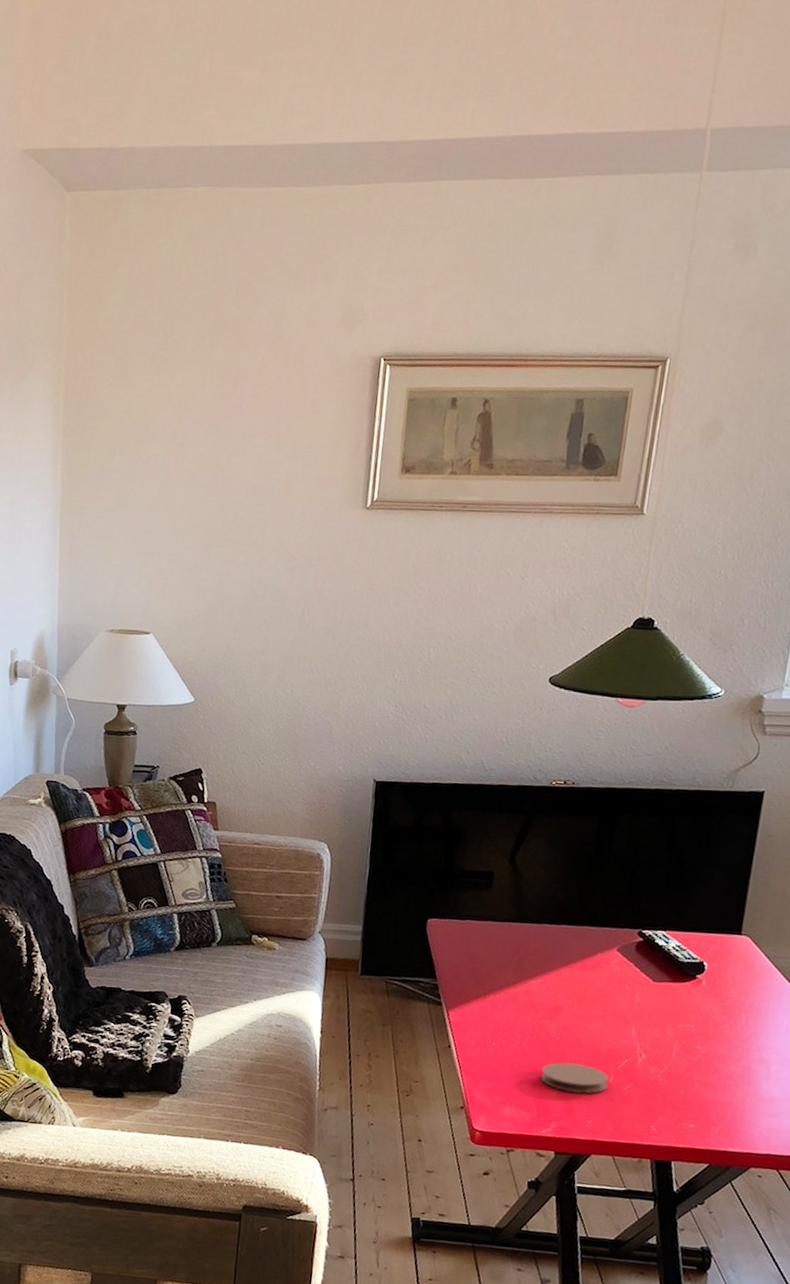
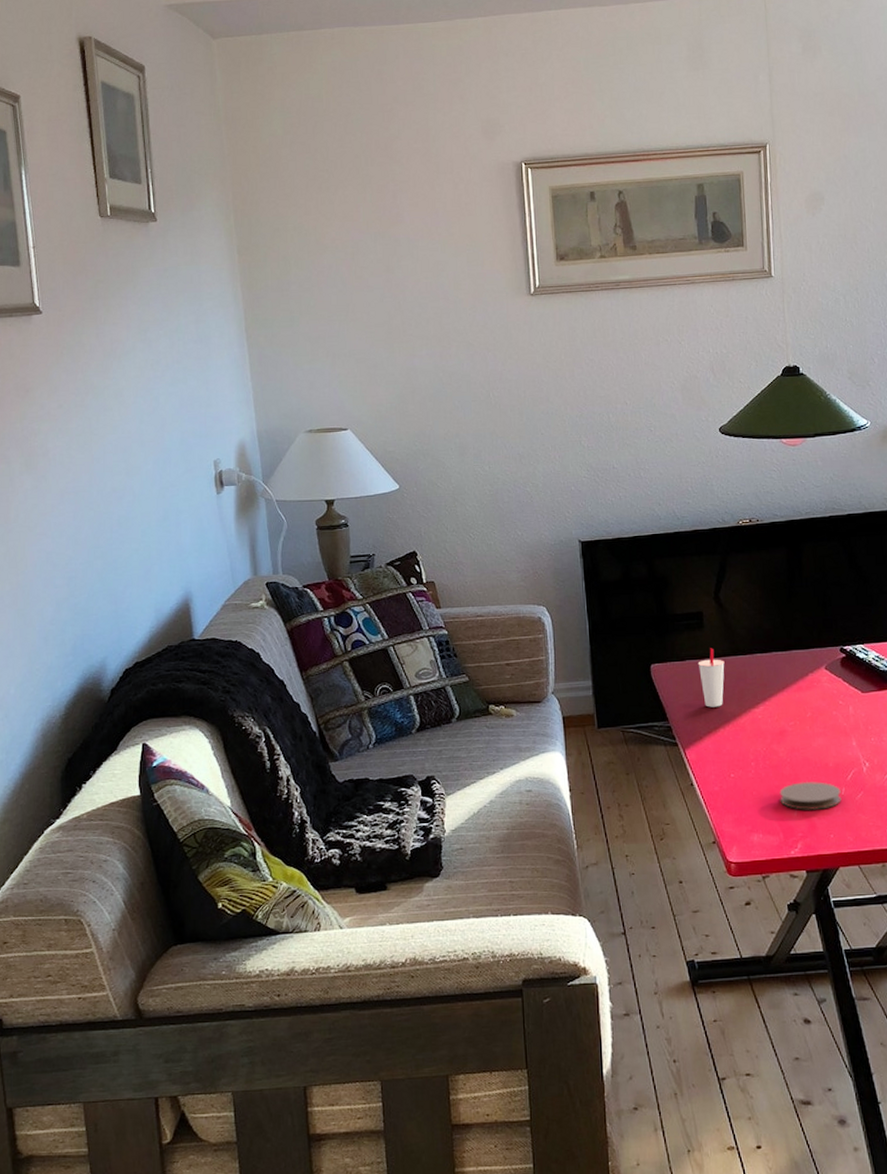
cup: none [478,911,508,973] -> present [697,648,725,708]

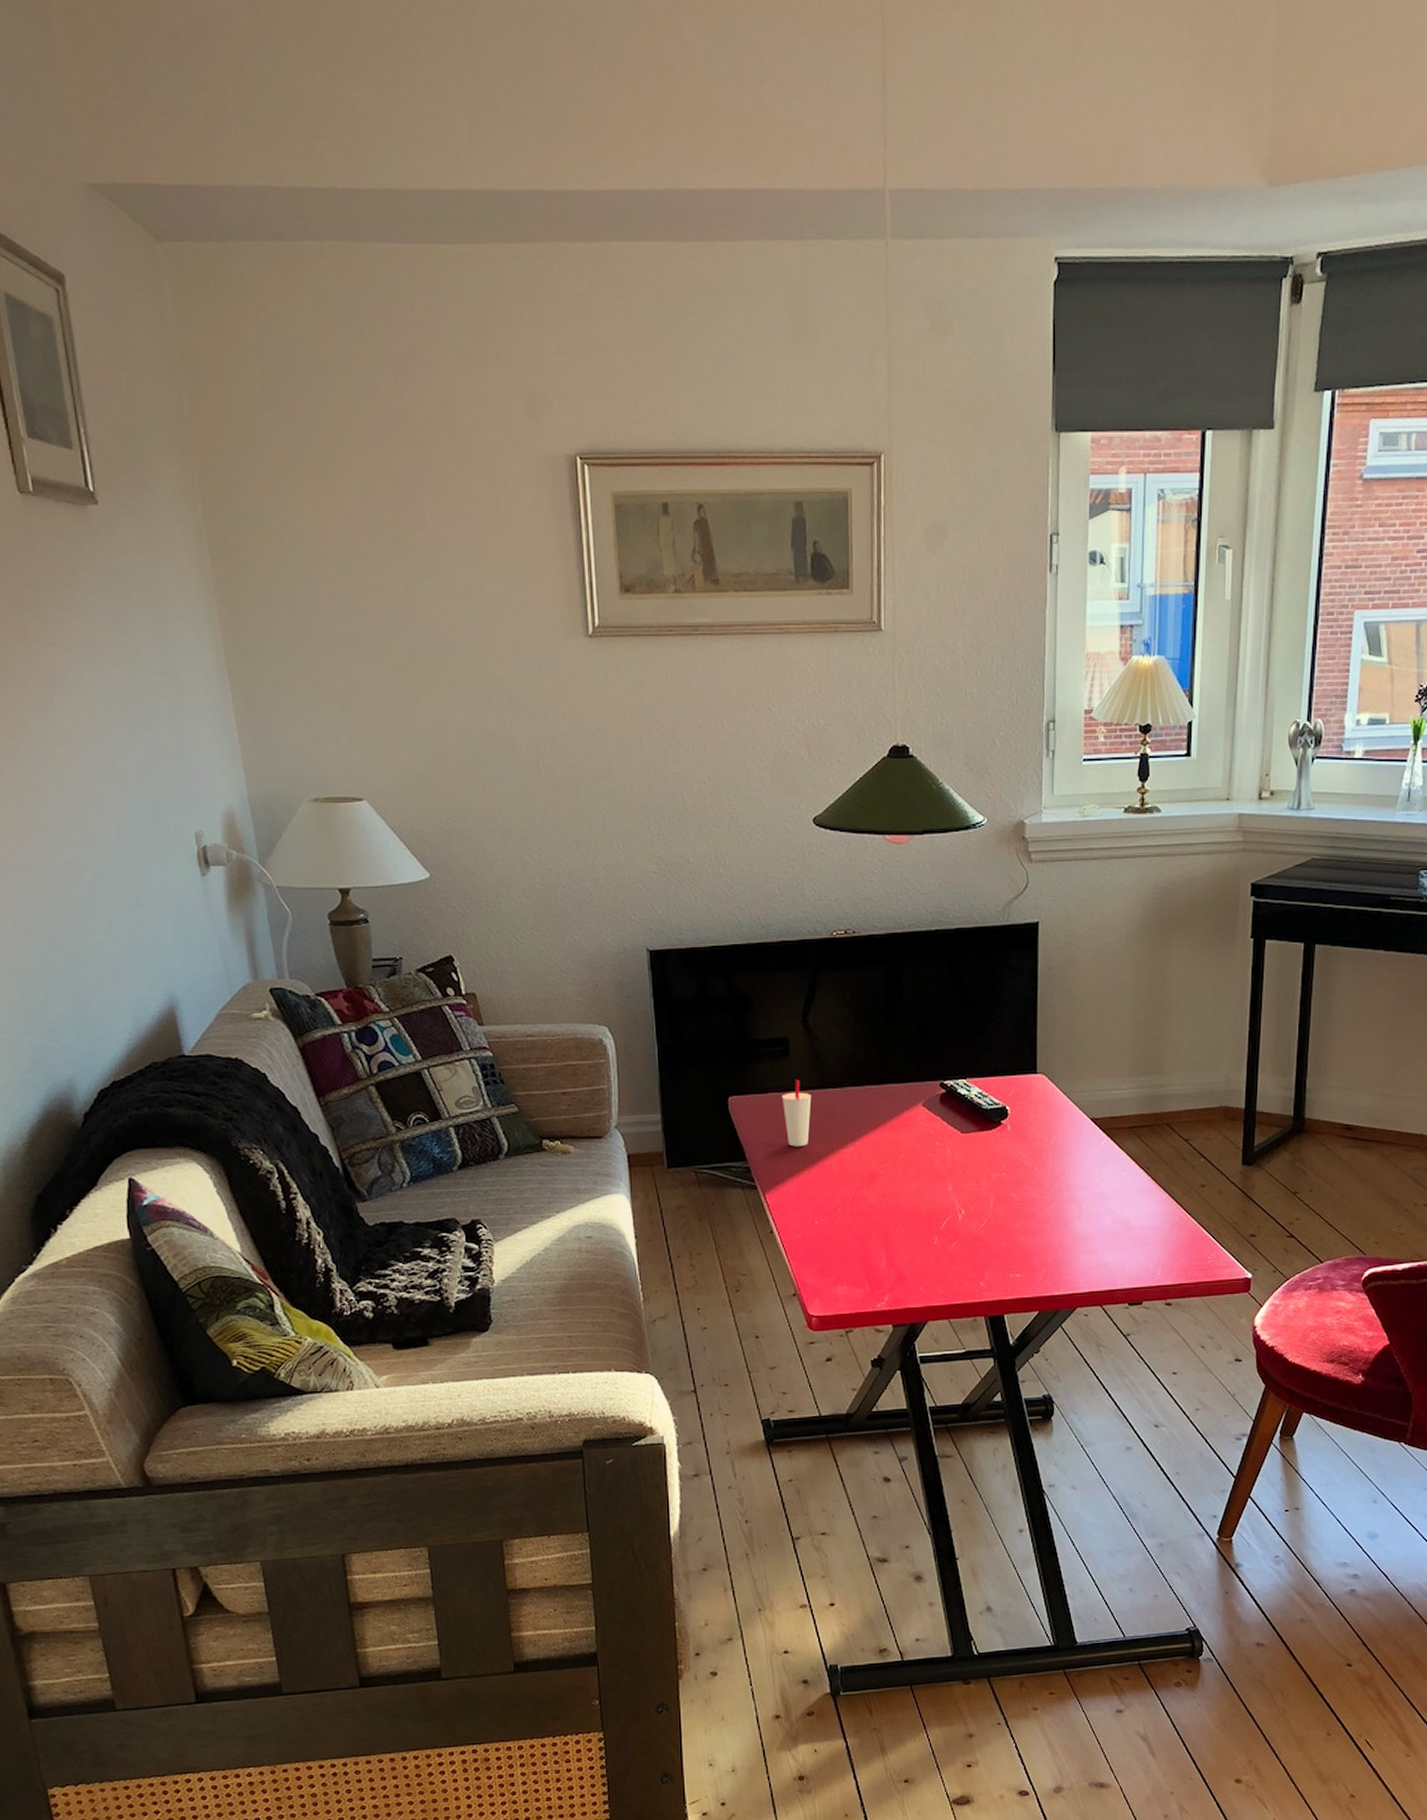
coaster: present [779,781,842,810] -> none [867,1229,934,1261]

